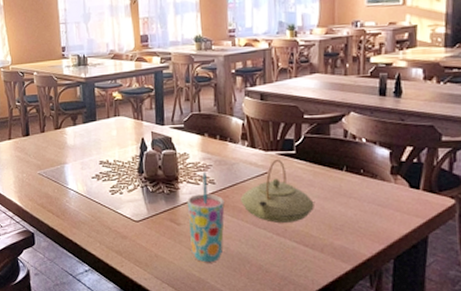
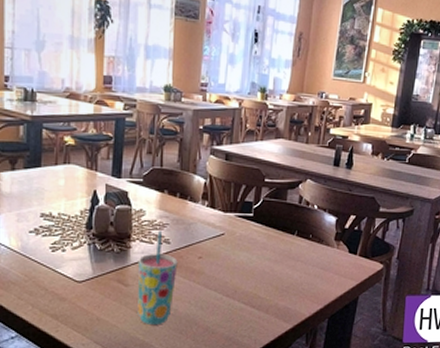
teapot: present [241,158,314,223] -> none [195,220,265,284]

